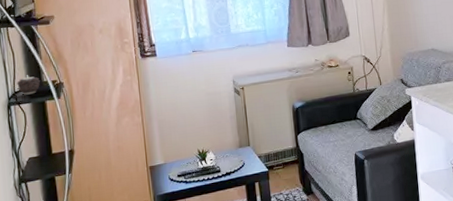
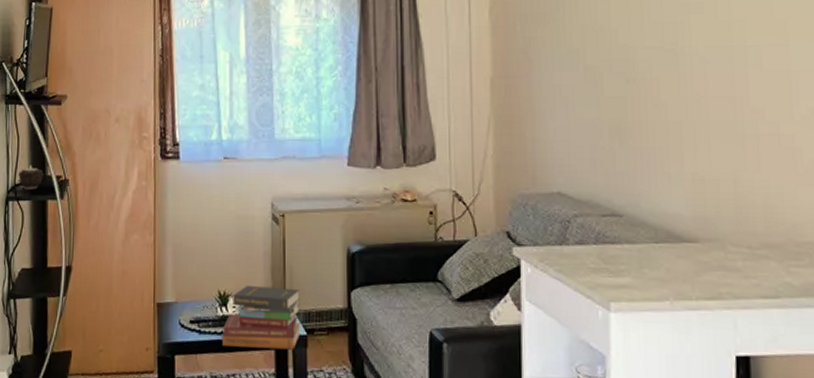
books: none [203,139,264,189] -> present [221,286,301,350]

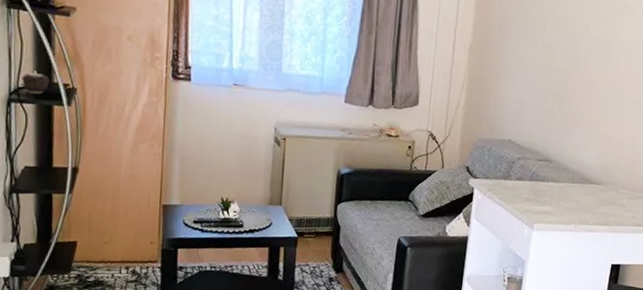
books: present [221,286,301,350] -> none [221,195,294,248]

